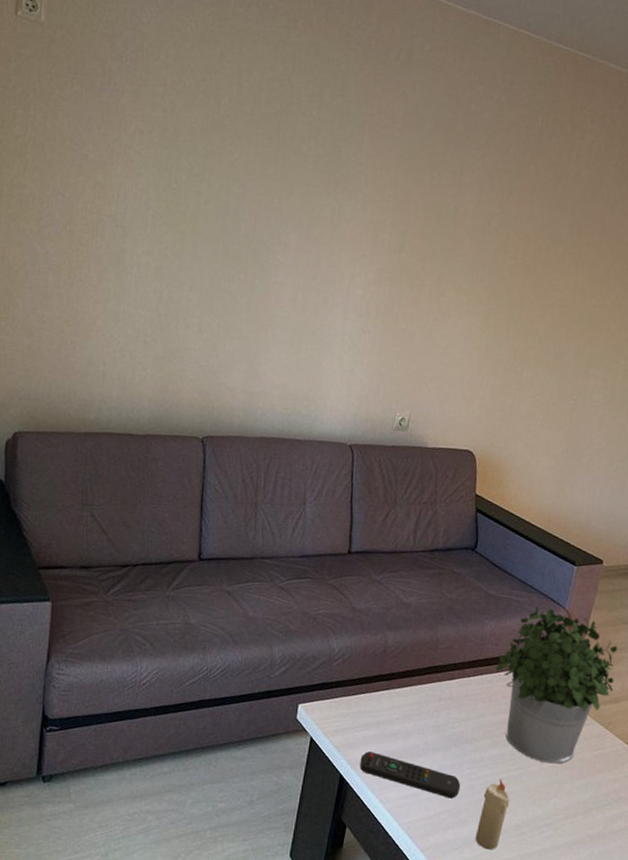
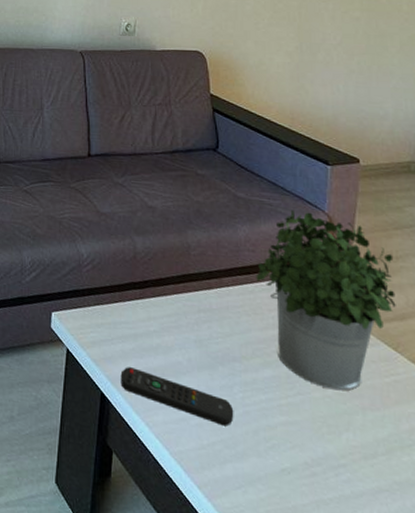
candle: present [475,779,510,850] -> none [258,405,294,493]

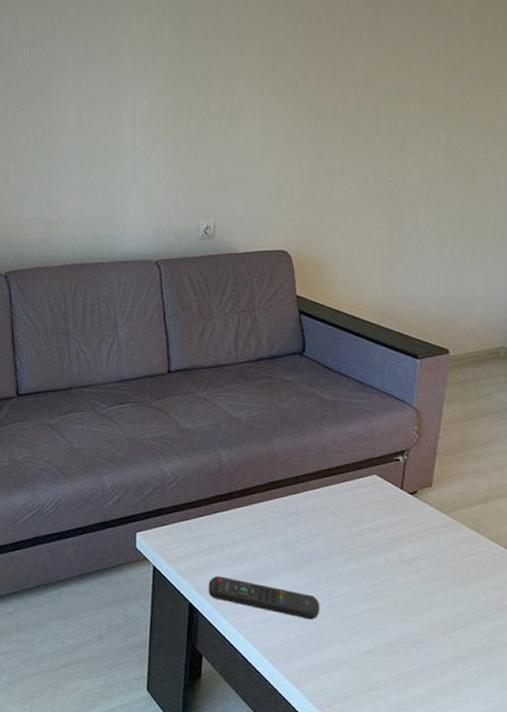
potted plant: present [256,209,396,391] -> none [342,407,479,575]

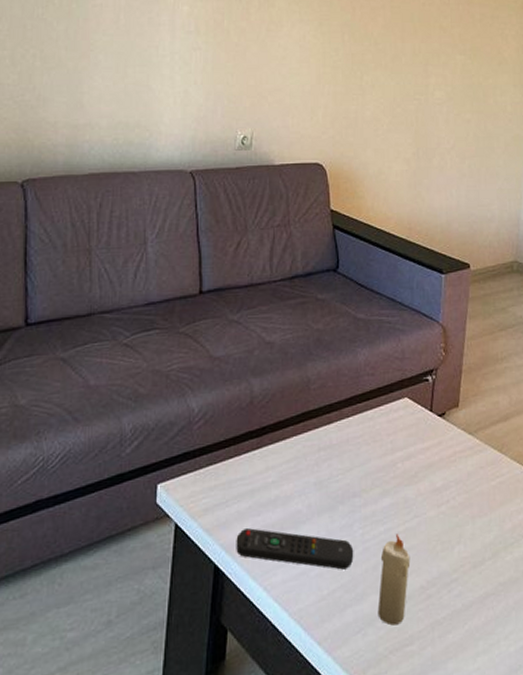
candle: none [343,595,377,672] -> present [377,533,411,626]

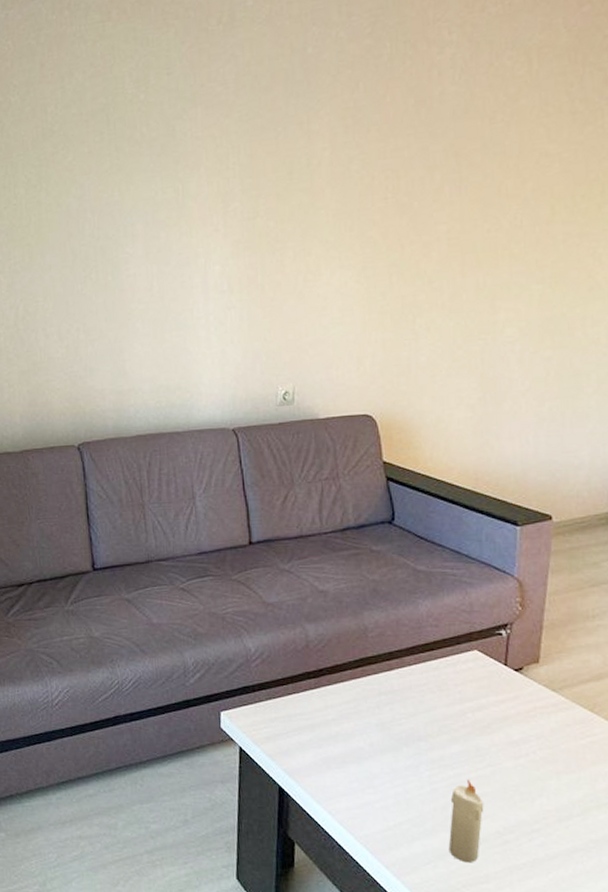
remote control: present [236,528,354,570] -> none [298,758,421,806]

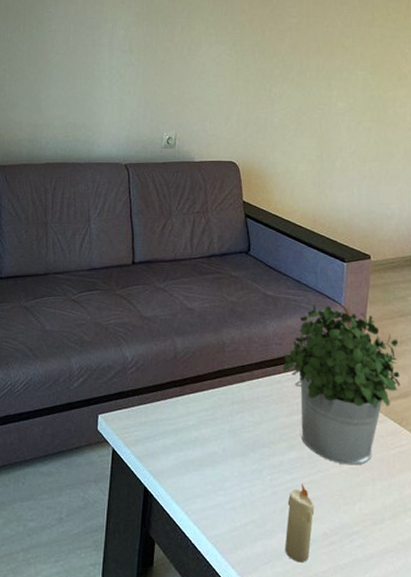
potted plant: none [440,578,592,758] -> present [282,304,401,466]

